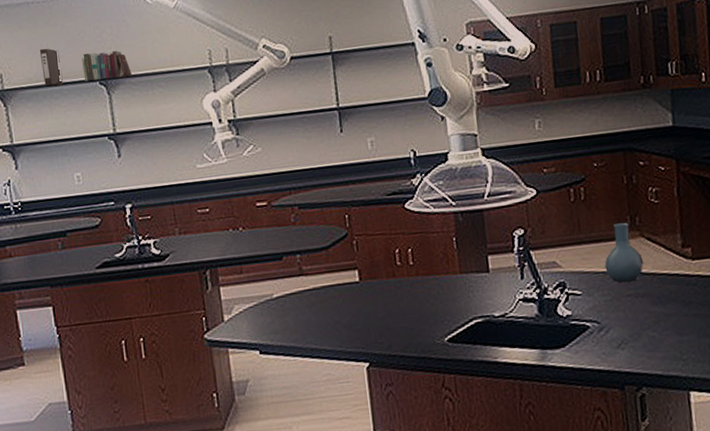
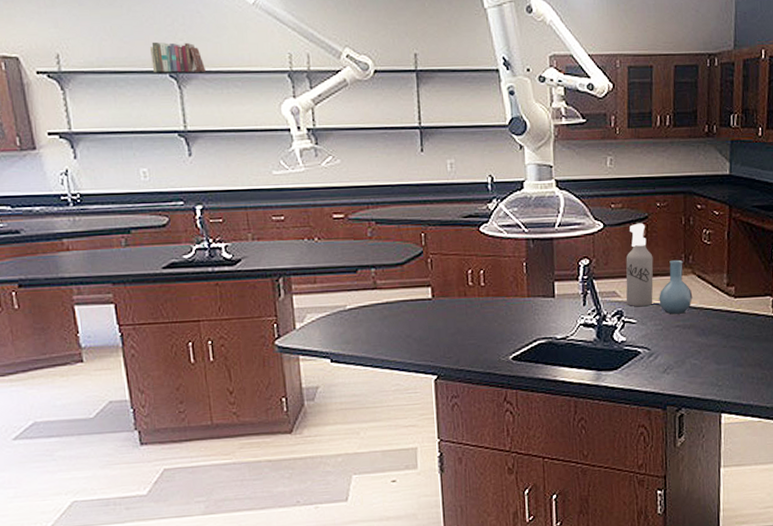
binder: present [39,48,63,87] -> none [102,31,129,74]
spray bottle: none [564,186,599,277] -> present [626,223,654,307]

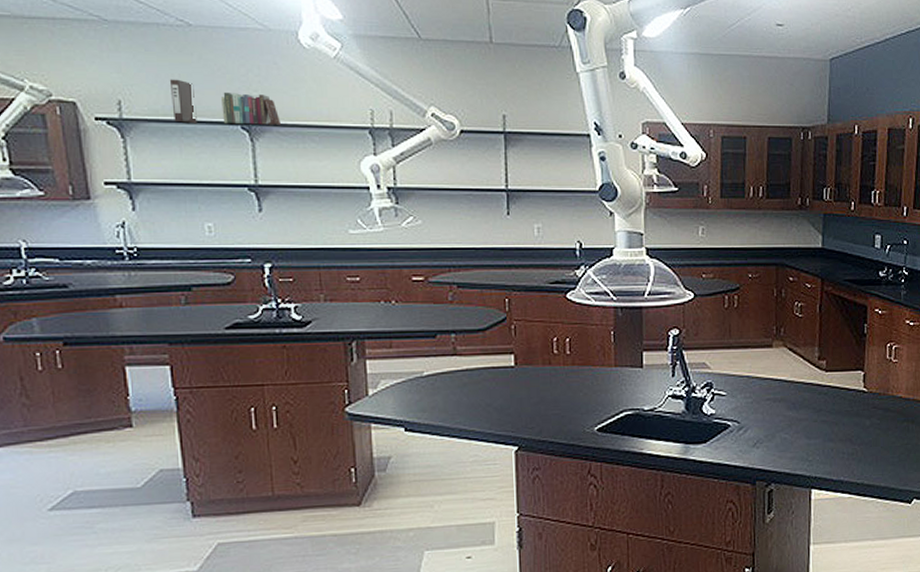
binder: none [102,31,129,74] -> present [169,79,197,124]
spray bottle: present [626,223,654,307] -> none [716,294,745,379]
flask: present [659,259,693,314] -> none [749,332,784,387]

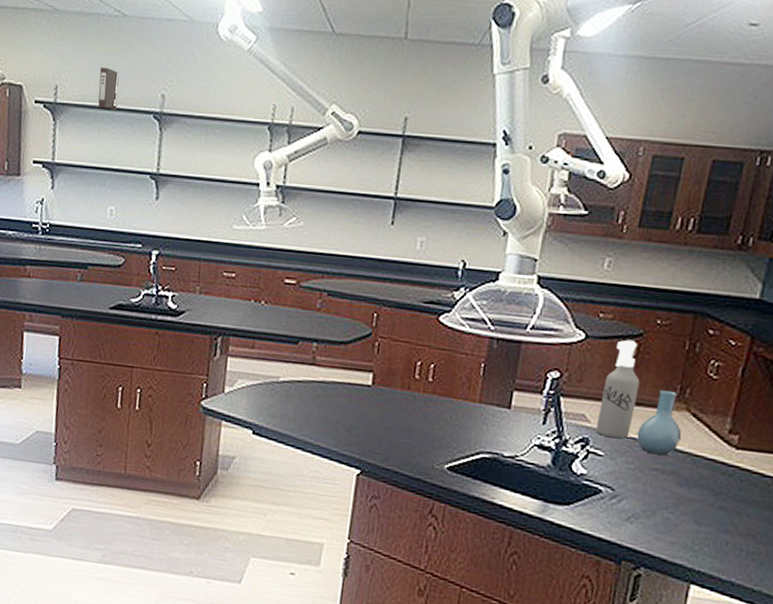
books: present [222,92,282,126] -> none [139,81,190,117]
spray bottle: none [716,294,745,379] -> present [595,339,640,439]
flask: none [749,332,784,387] -> present [637,389,682,456]

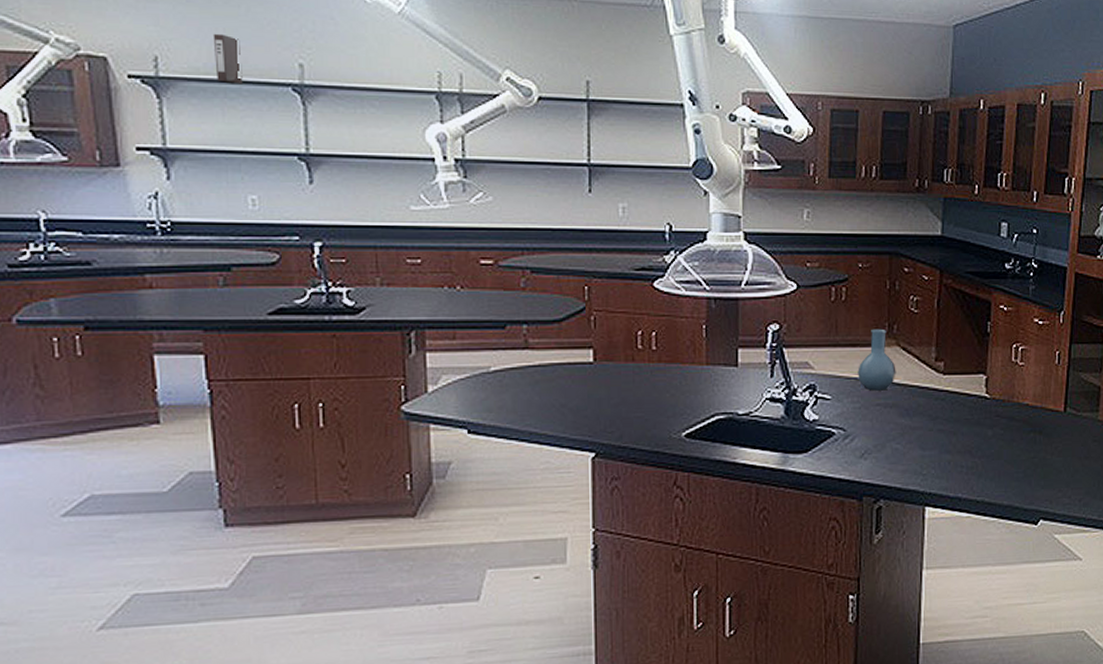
spray bottle: present [595,339,640,439] -> none [820,285,853,381]

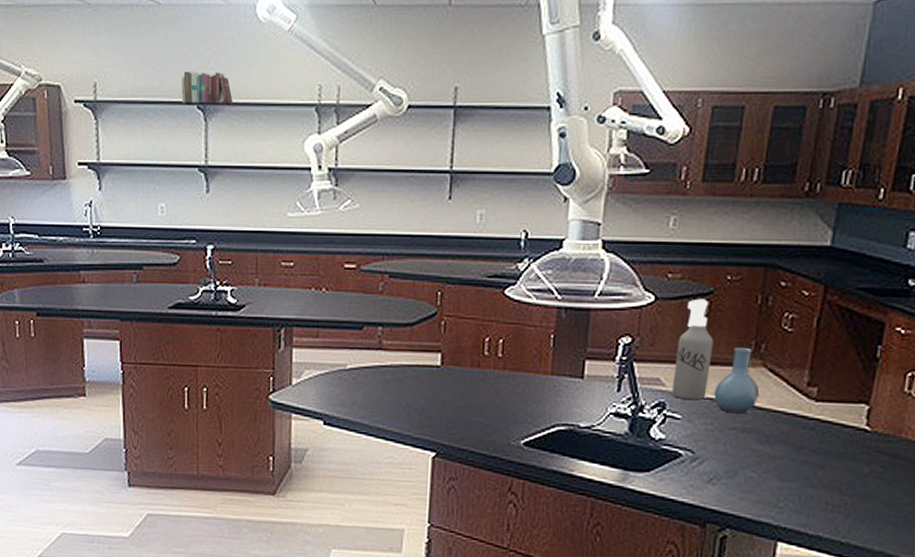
binder: present [213,33,243,84] -> none [138,59,159,105]
books: none [271,49,338,89] -> present [181,71,234,105]
spray bottle: none [820,285,853,381] -> present [671,298,714,401]

